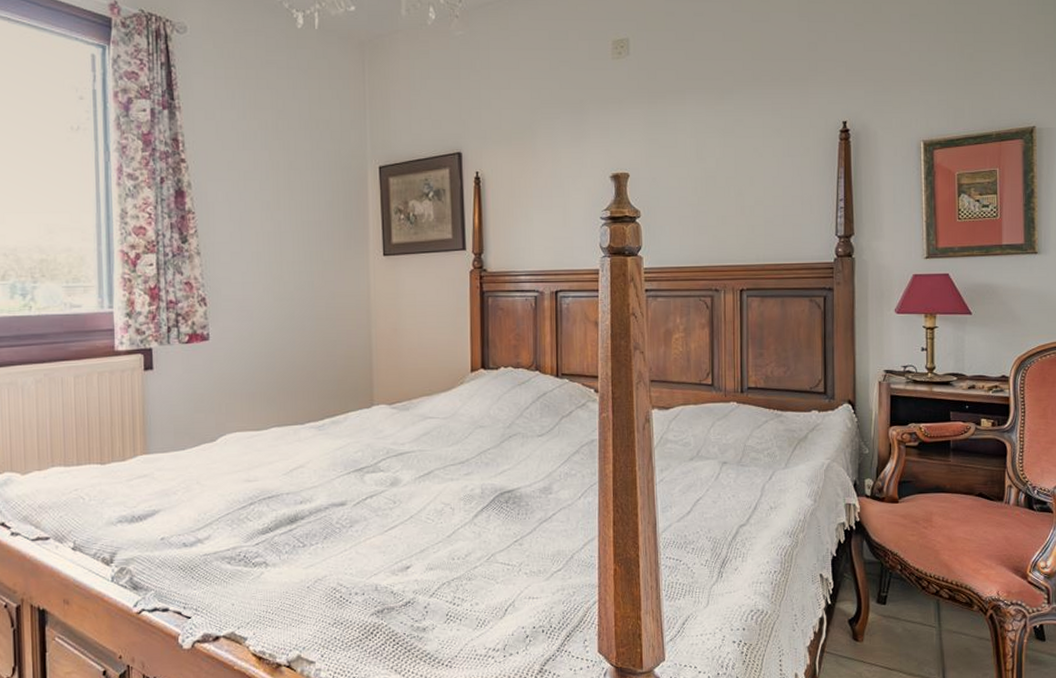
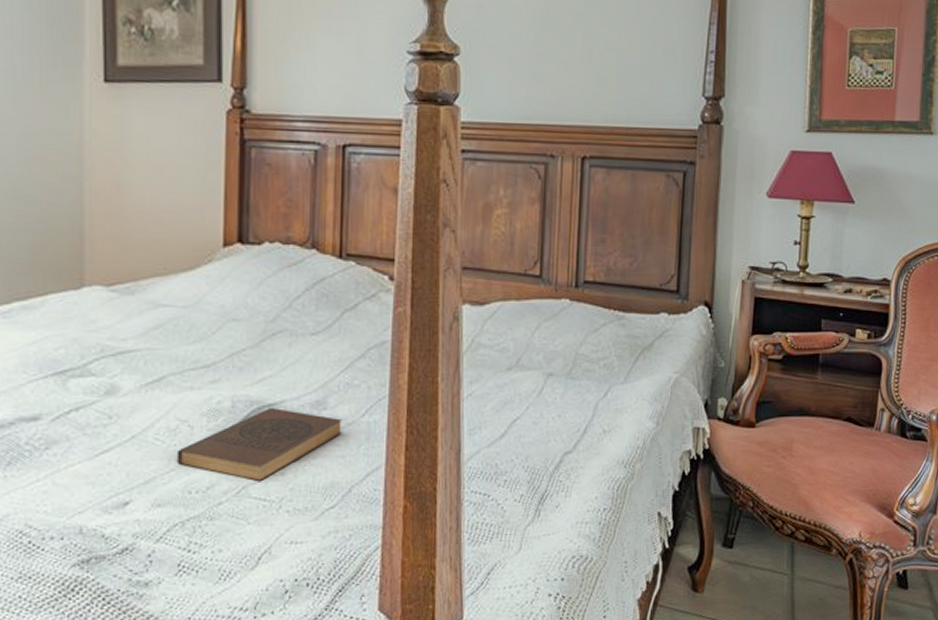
book: none [442,493,564,551] -> present [176,408,342,482]

